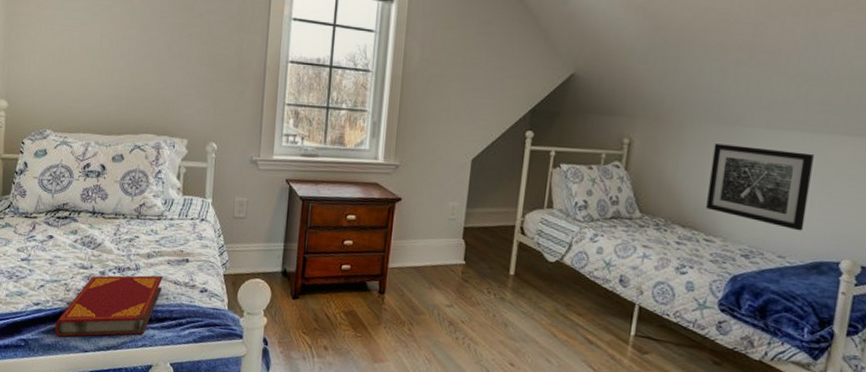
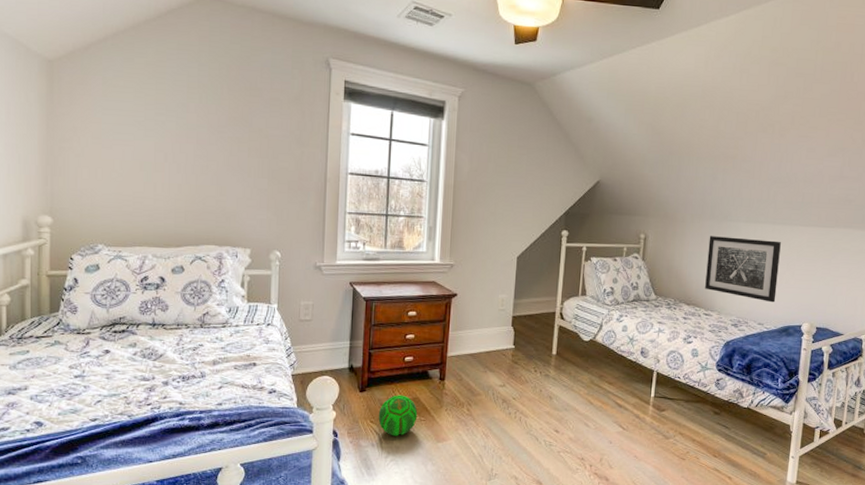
hardback book: present [54,275,164,337] -> none [115,381,231,451]
ball: none [310,306,354,352] -> present [378,395,418,436]

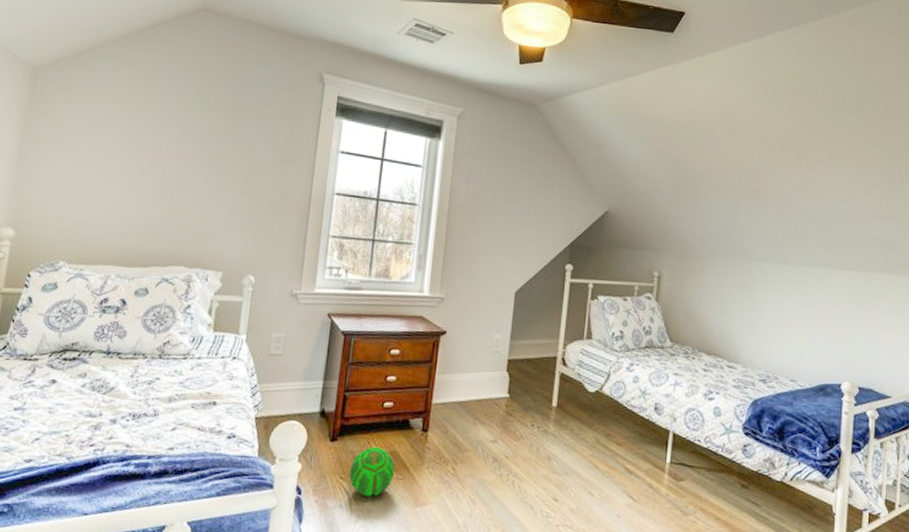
wall art: present [705,236,781,303] -> none [728,276,814,356]

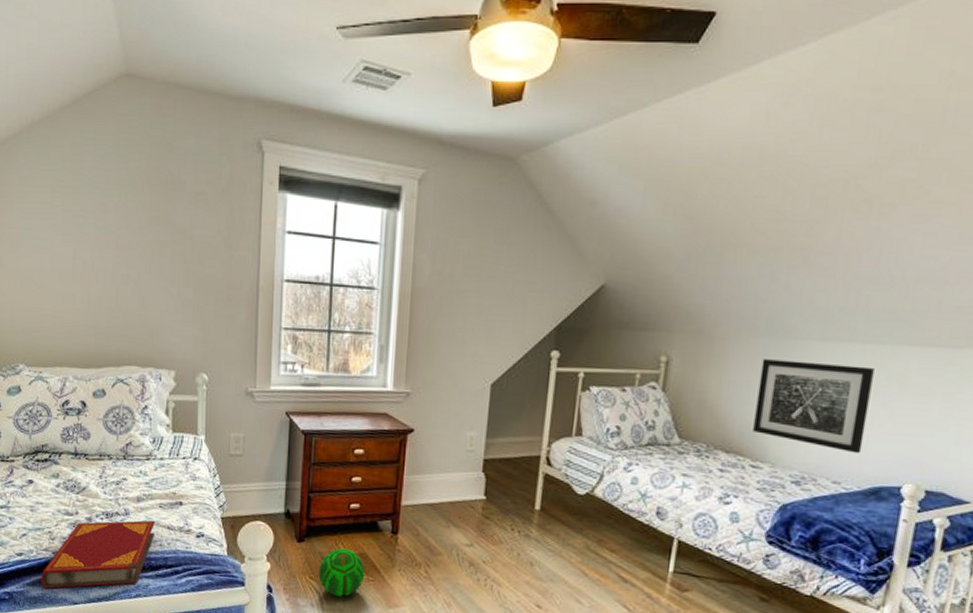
hardback book: none [48,421,186,500] -> present [40,520,156,589]
wall art: none [728,276,814,356] -> present [753,359,874,454]

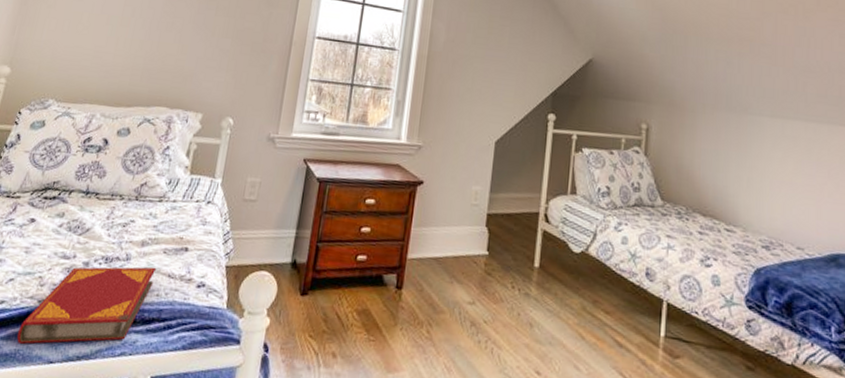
ball: present [318,548,365,597] -> none [318,303,367,359]
wall art: present [753,359,874,454] -> none [724,131,818,222]

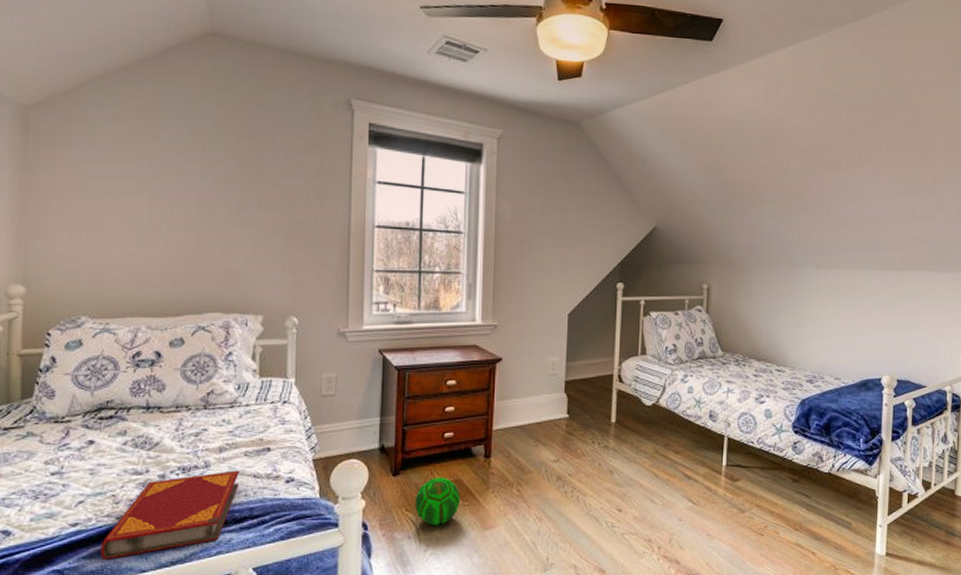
ball: none [318,303,367,359] -> present [414,477,461,526]

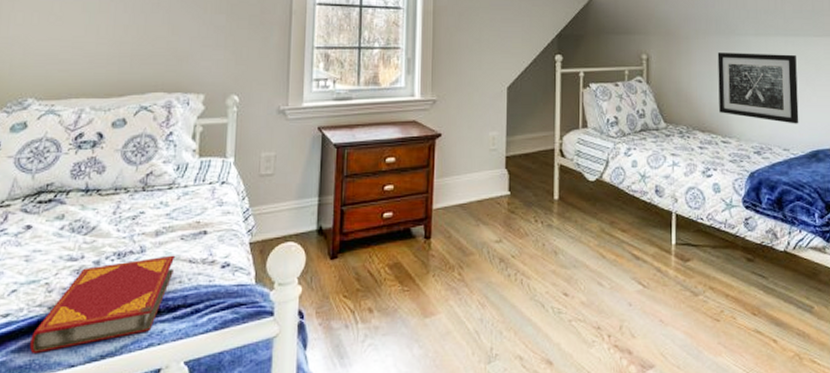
ball: present [414,477,461,526] -> none [352,260,400,313]
wall art: none [776,284,854,355] -> present [717,53,799,124]

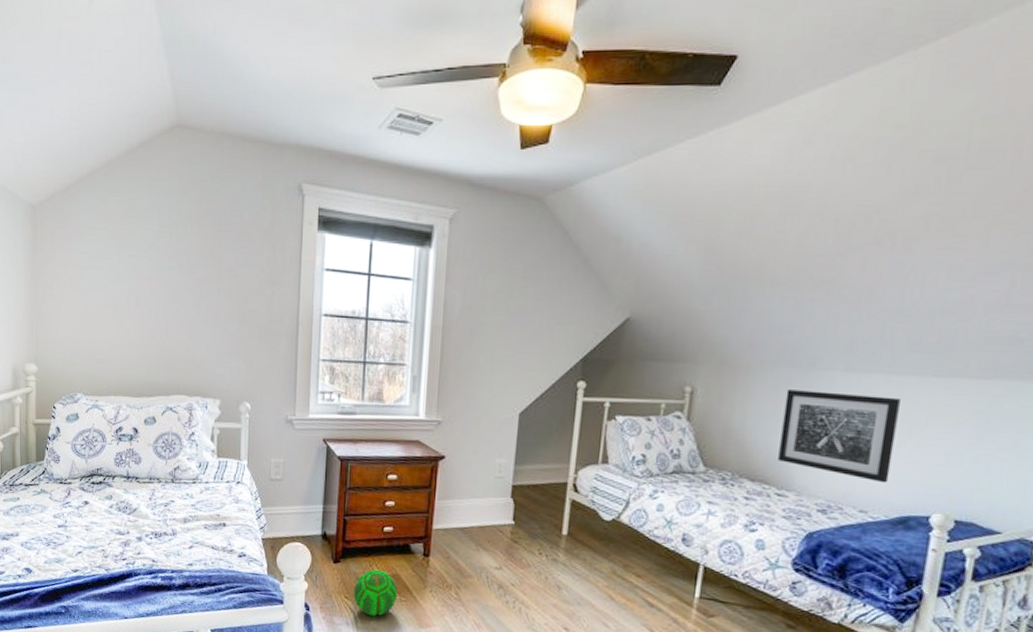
hardback book: present [29,255,176,355] -> none [94,540,201,604]
ball: none [352,260,400,313] -> present [353,569,398,617]

